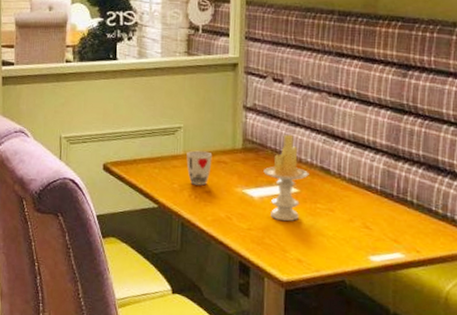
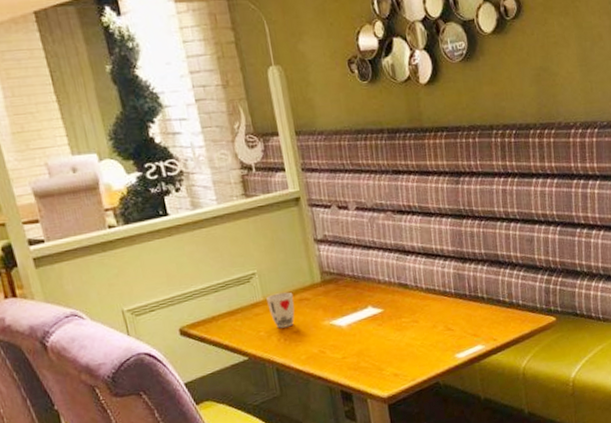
candle: present [263,134,309,221] -> none [346,258,390,343]

